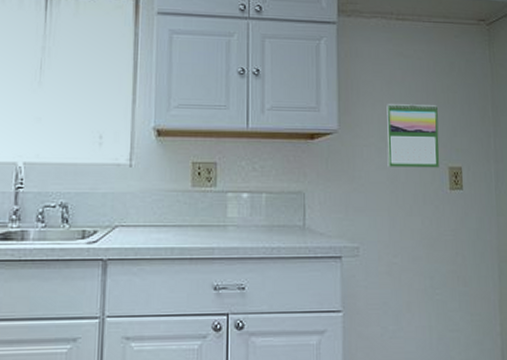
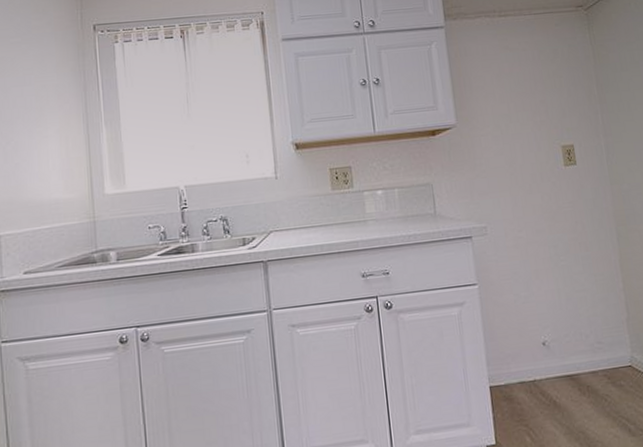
calendar: present [386,103,440,168] -> none [498,91,553,152]

